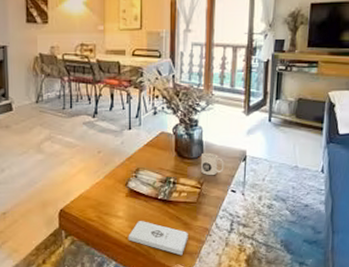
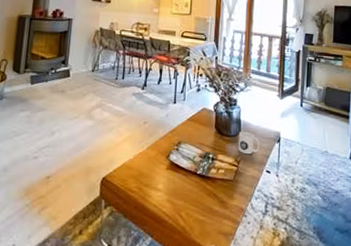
notepad: present [128,221,188,256] -> none [165,195,224,236]

